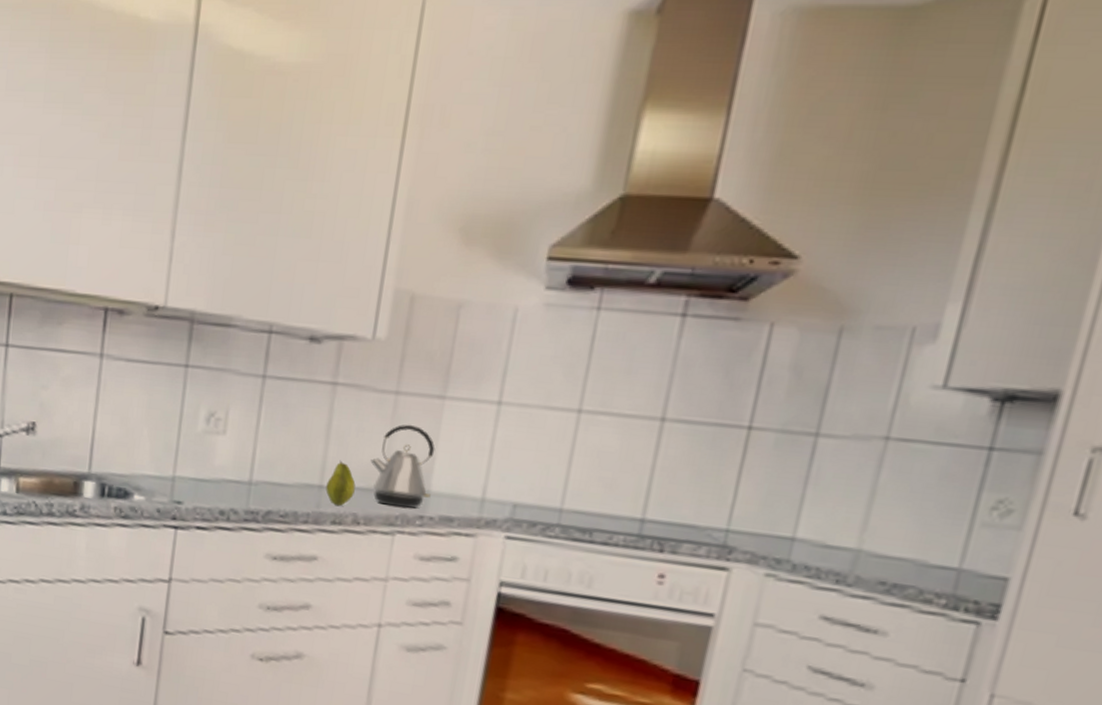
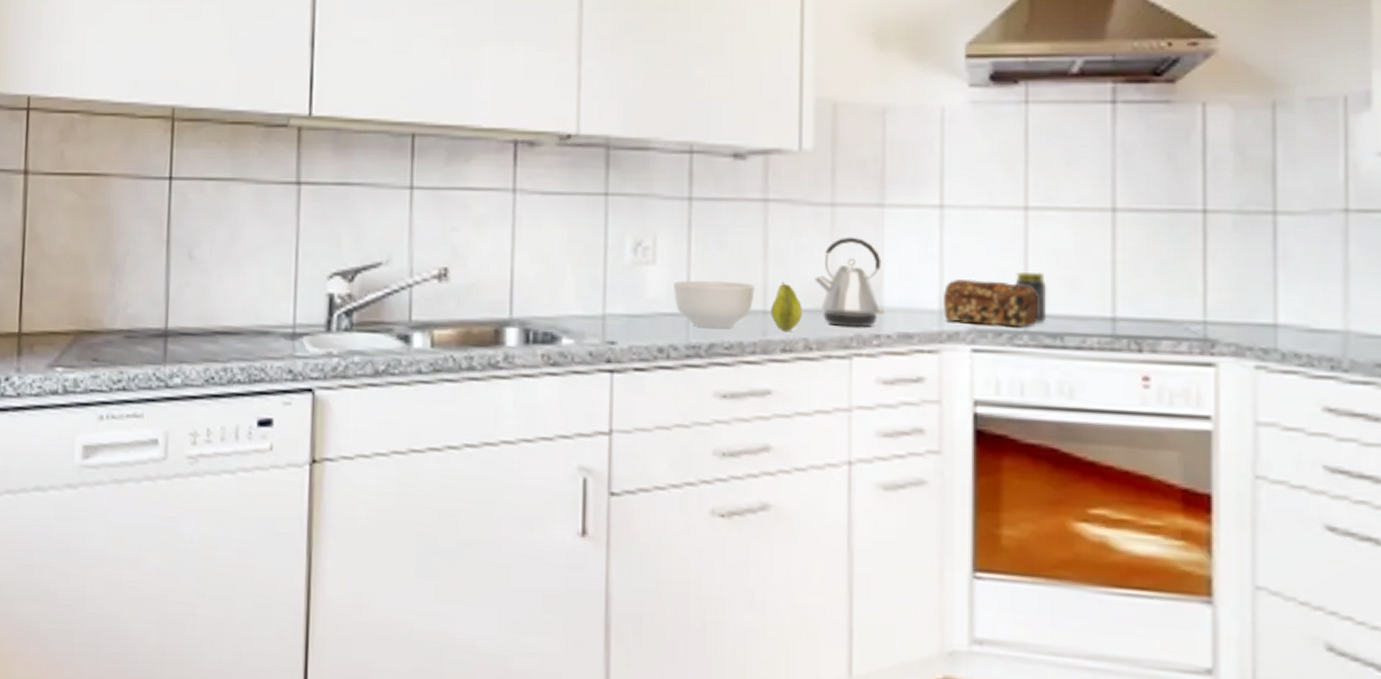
bowl: none [239,451,315,499] -> present [672,280,755,329]
bread loaf: none [485,472,576,520] -> present [944,278,1039,327]
jar: none [556,470,586,520] -> present [1014,272,1047,325]

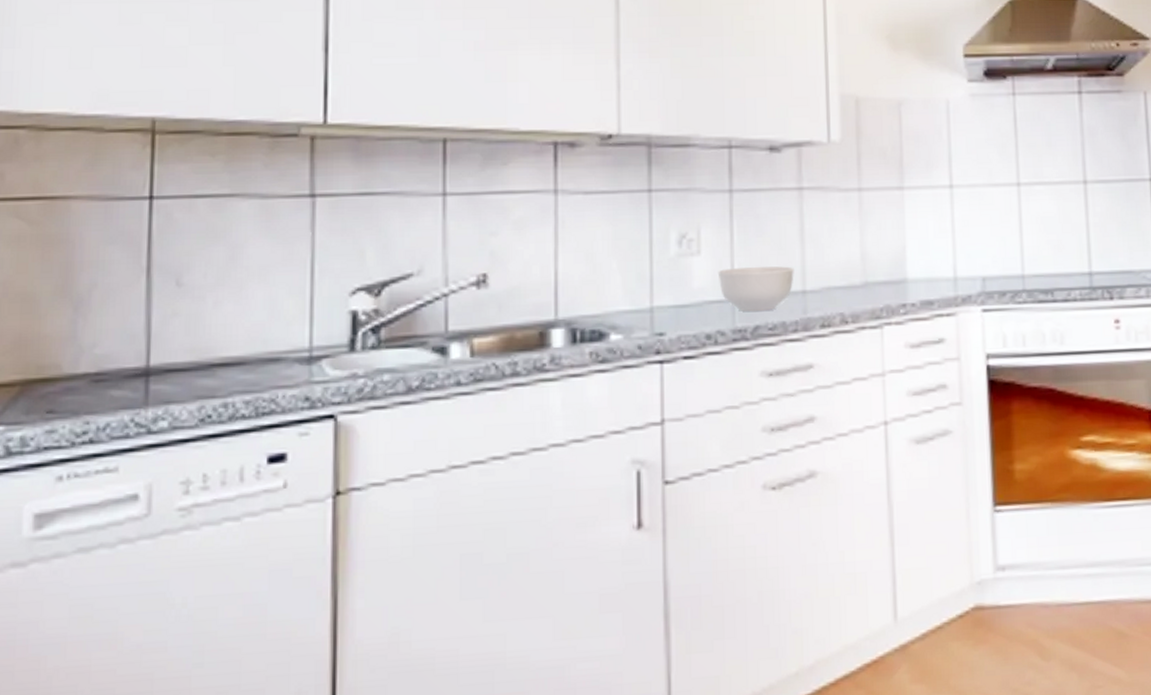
fruit: present [771,281,802,332] -> none [809,262,838,309]
kettle: present [814,236,884,327] -> none [847,217,908,299]
bread loaf: present [944,278,1039,327] -> none [957,248,1033,288]
jar: present [1014,272,1047,325] -> none [1013,238,1040,284]

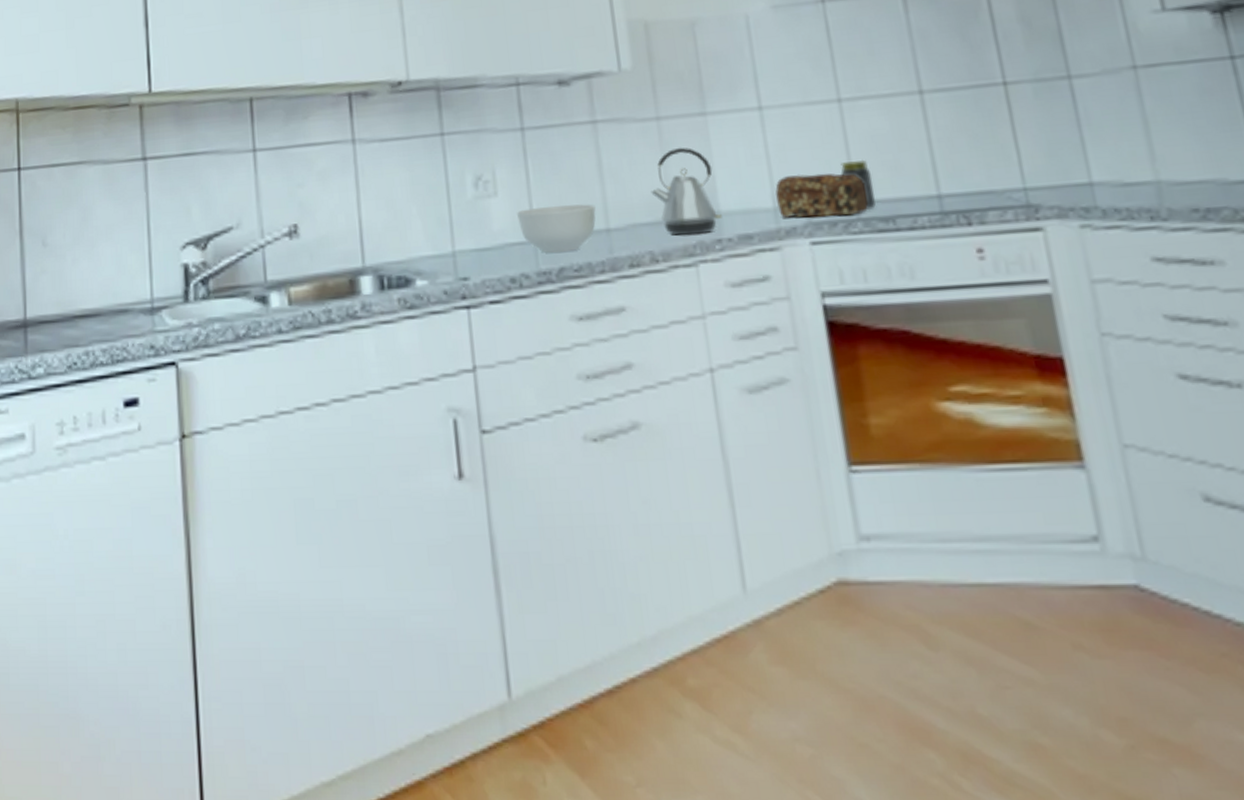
kettle: none [847,217,908,299] -> present [651,147,722,235]
bread loaf: none [957,248,1033,288] -> present [775,173,868,219]
jar: none [1013,238,1040,284] -> present [840,159,877,211]

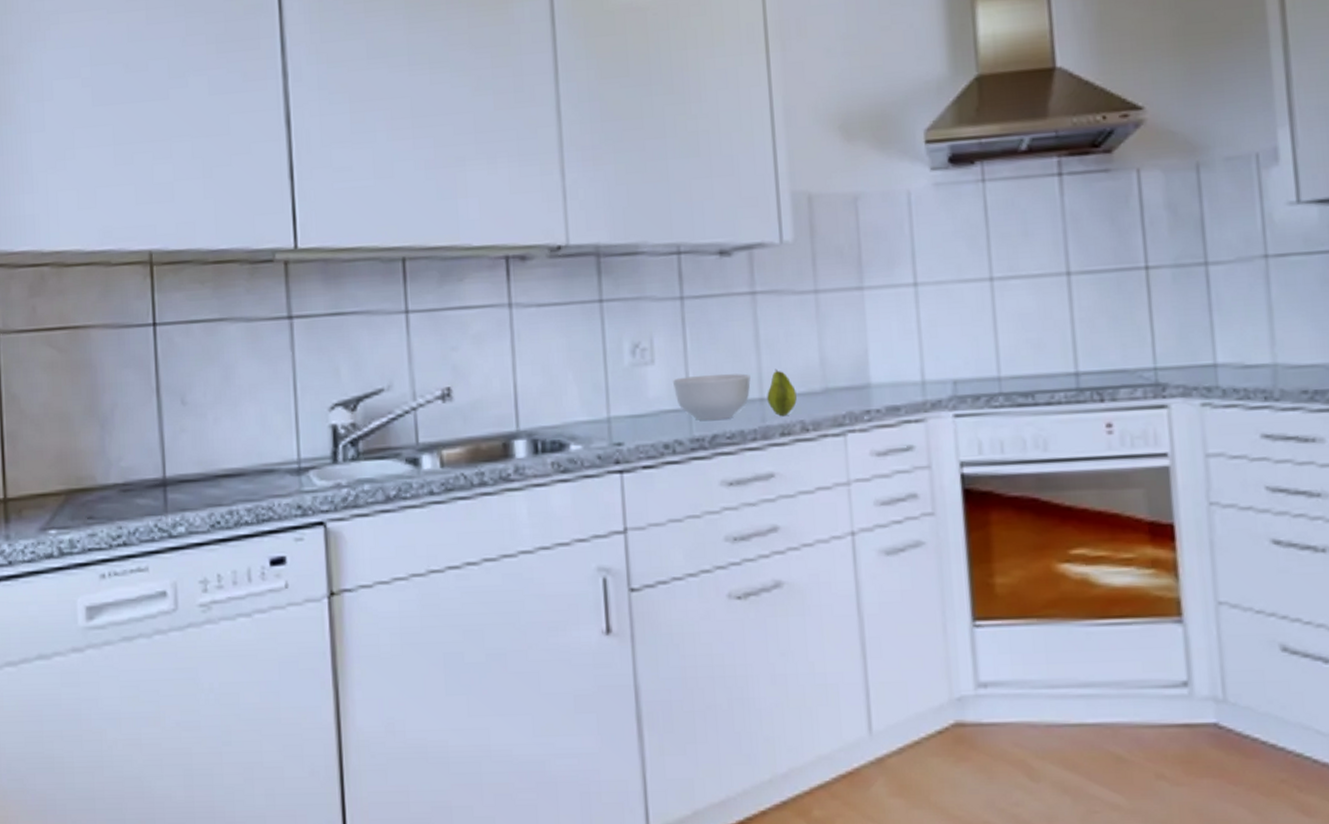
fruit: none [613,198,645,248] -> present [767,369,797,417]
kettle: present [651,147,722,235] -> none [805,320,872,406]
bread loaf: present [775,173,868,219] -> none [924,349,1011,392]
jar: present [840,159,877,211] -> none [987,337,1018,386]

